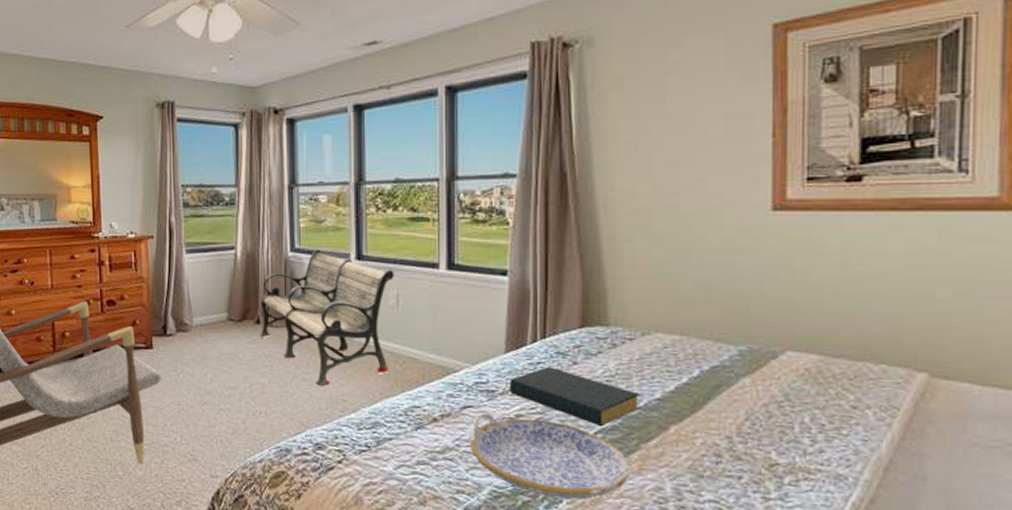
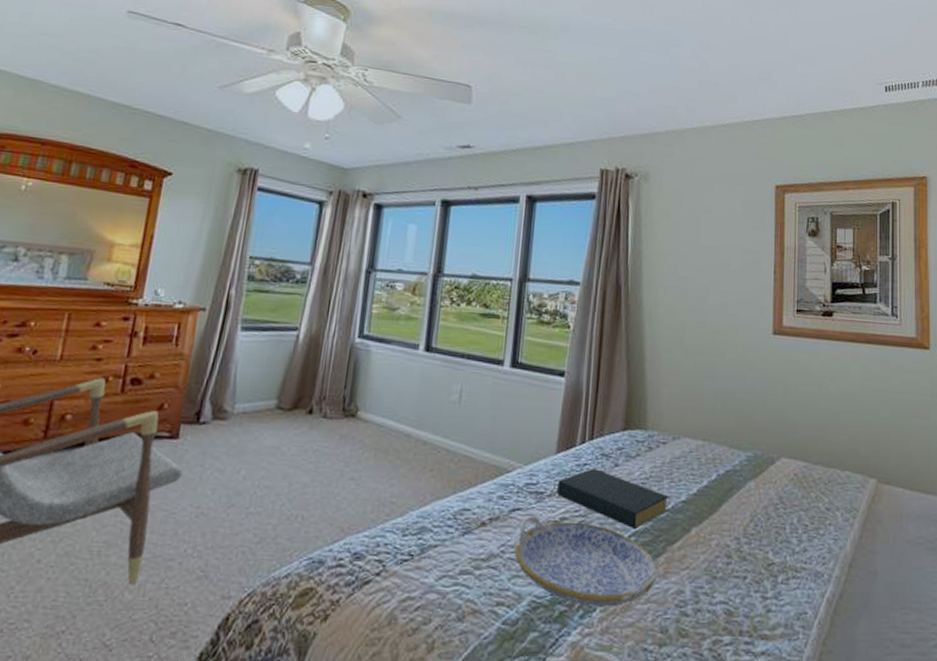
bench: present [260,249,394,387] -> none [311,337,460,487]

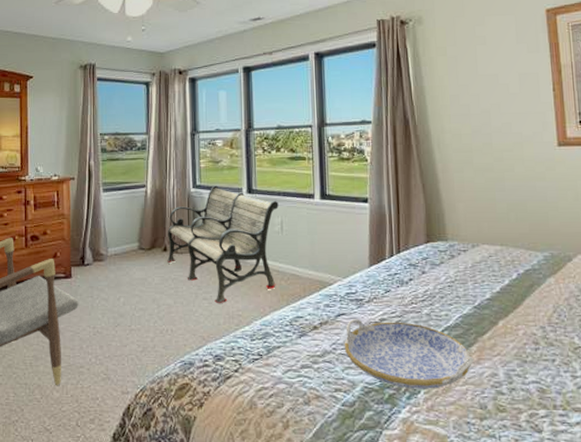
bench: none [311,337,460,487] -> present [167,185,279,304]
hardback book: present [557,468,669,530] -> none [374,277,475,325]

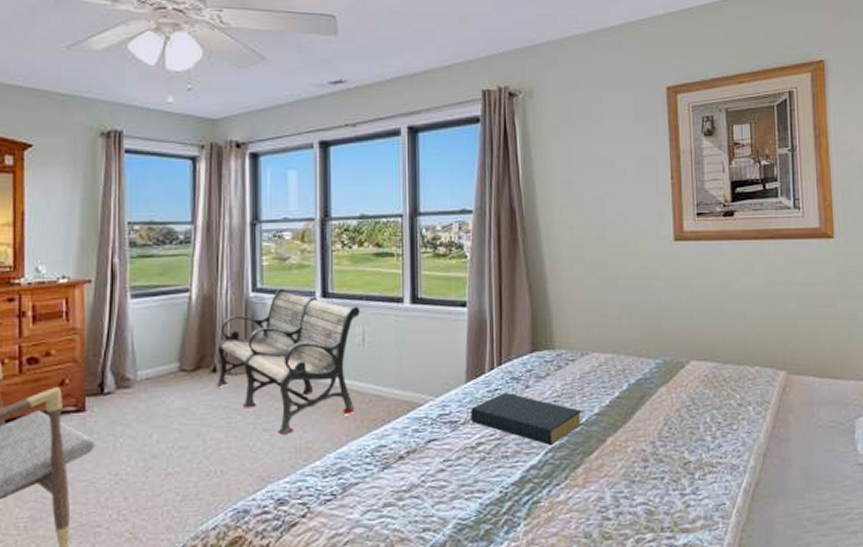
serving tray: present [344,319,473,389] -> none [434,444,579,522]
hardback book: none [374,277,475,325] -> present [471,392,582,446]

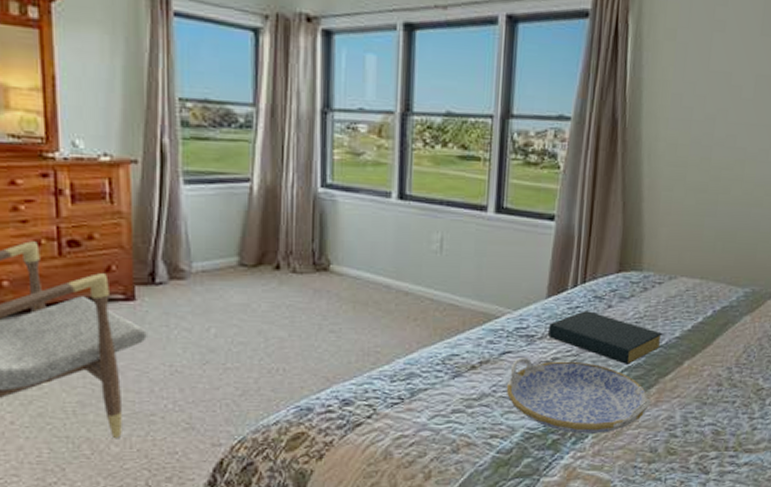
bench: present [217,288,360,436] -> none [280,186,439,338]
serving tray: none [434,444,579,522] -> present [506,358,651,434]

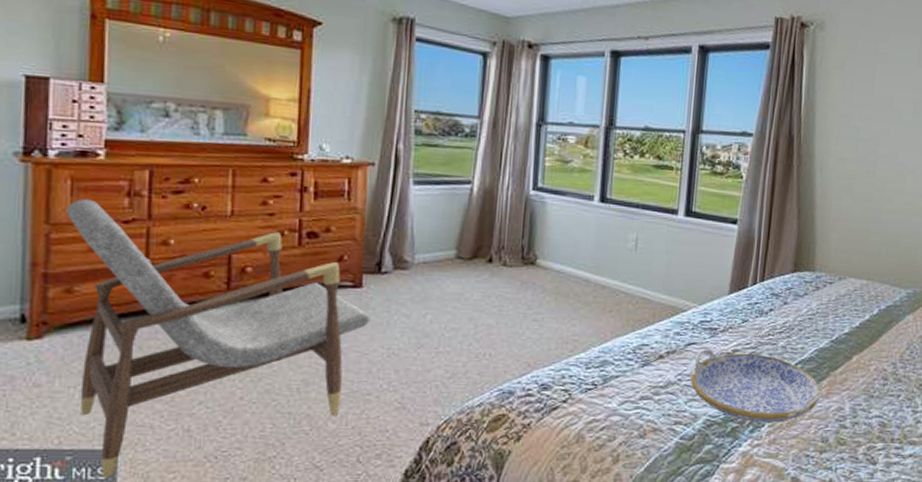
hardback book: present [548,311,663,366] -> none [730,307,834,359]

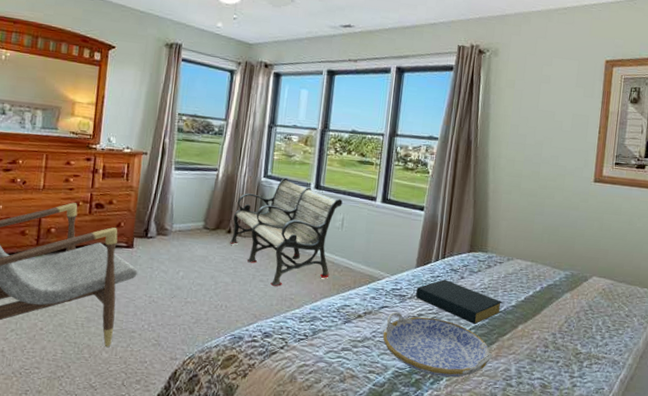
bench: none [492,189,635,327] -> present [230,177,343,287]
hardback book: none [730,307,834,359] -> present [416,279,502,325]

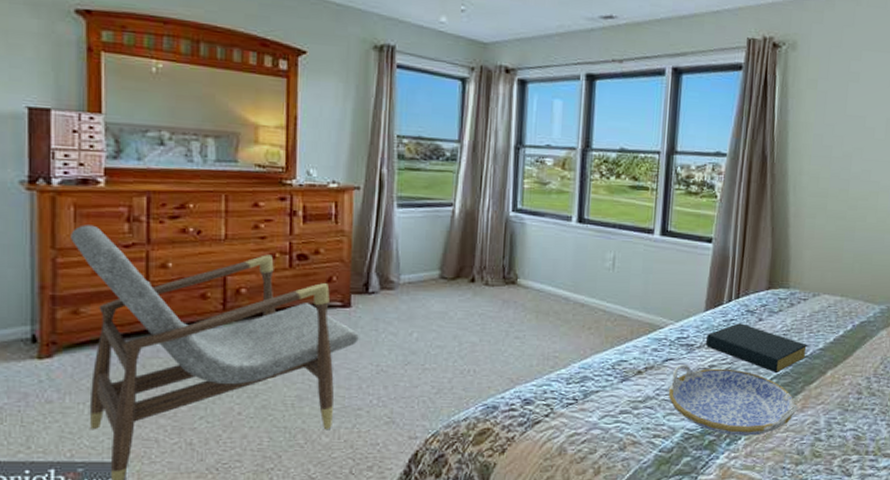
bench: present [230,177,343,287] -> none [474,210,613,344]

